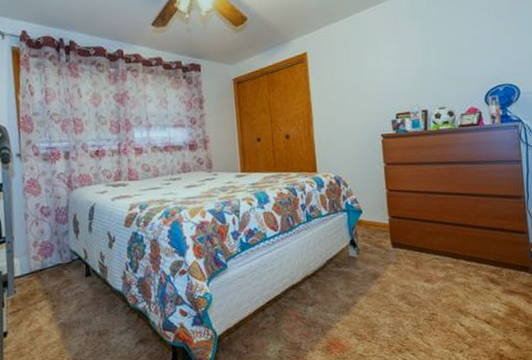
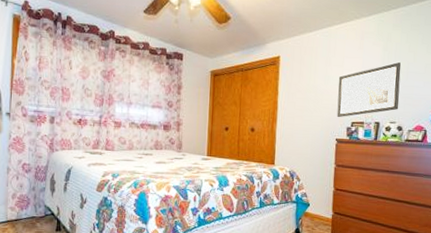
wall art: none [375,41,447,110] -> present [336,62,401,117]

